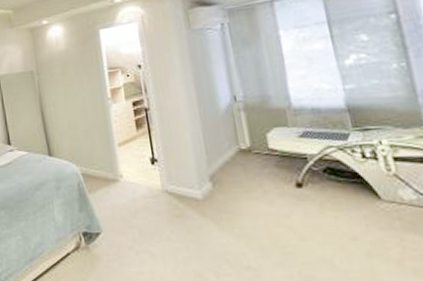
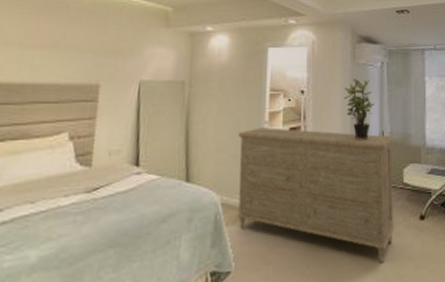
dresser: none [85,100,266,232] -> present [237,127,395,264]
potted plant: none [183,44,221,109] -> present [343,79,376,141]

